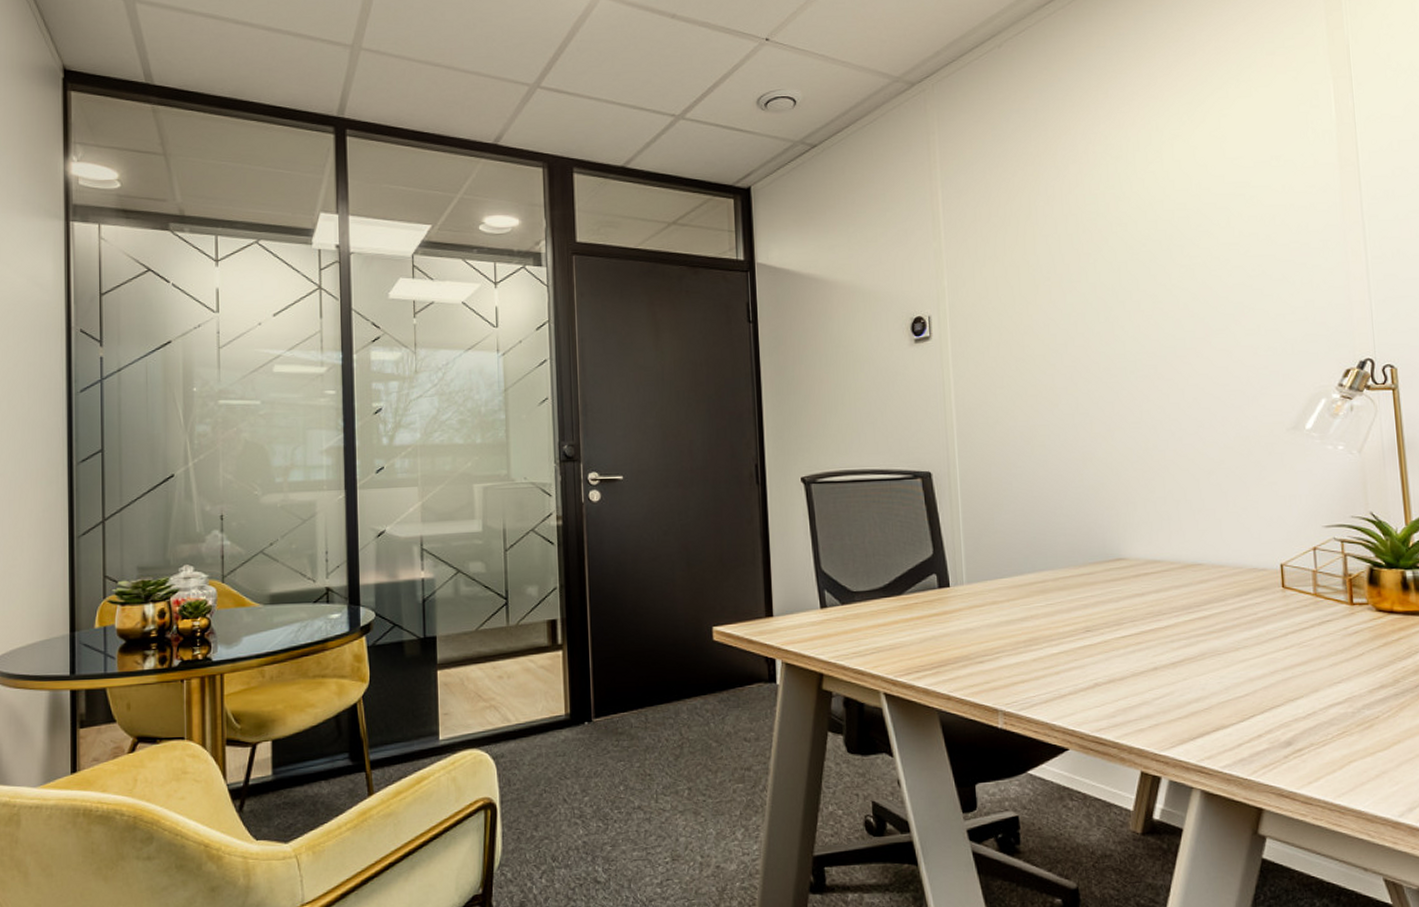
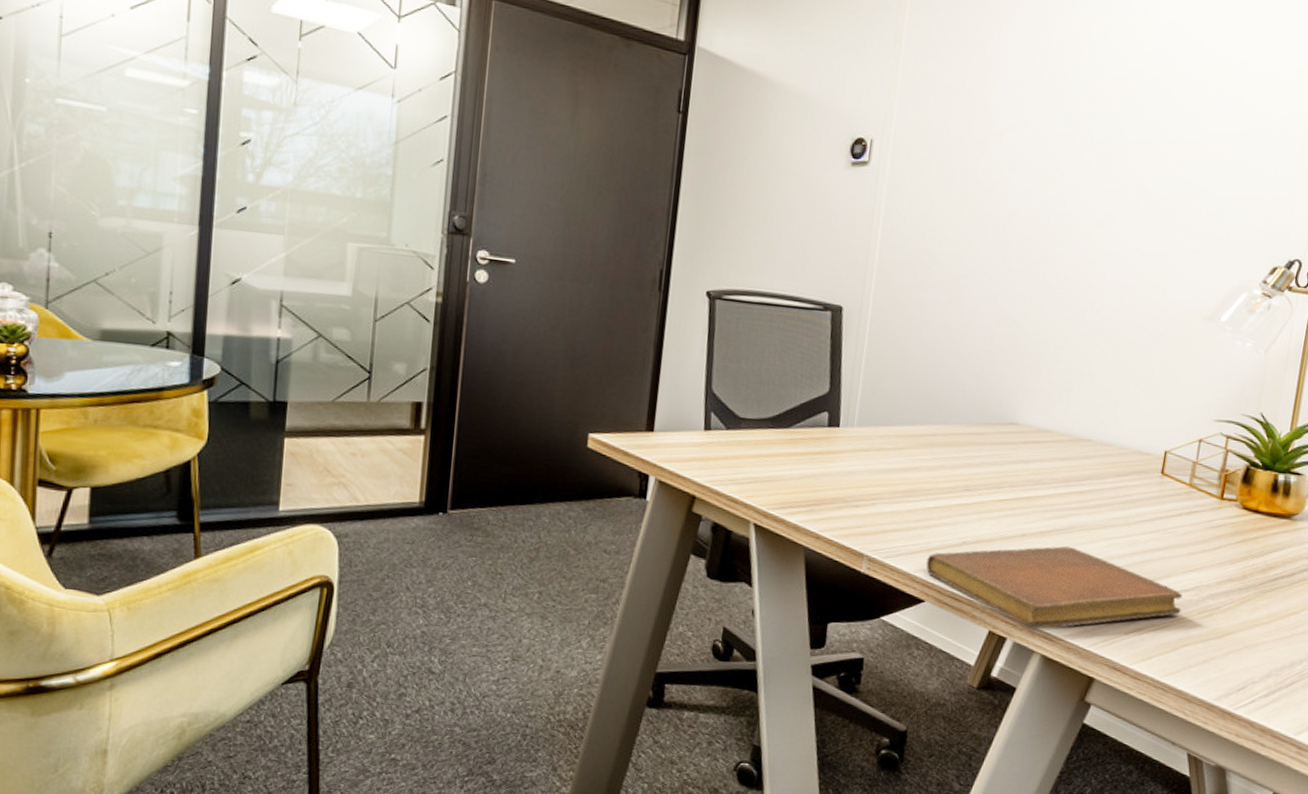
notebook: none [1062,673,1338,764] -> present [926,546,1183,629]

